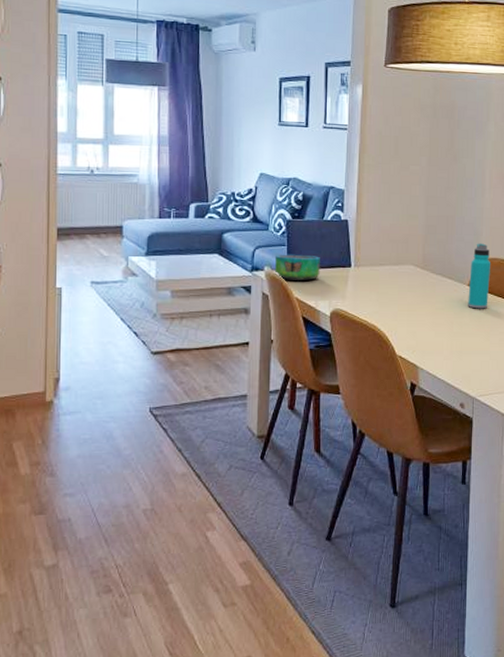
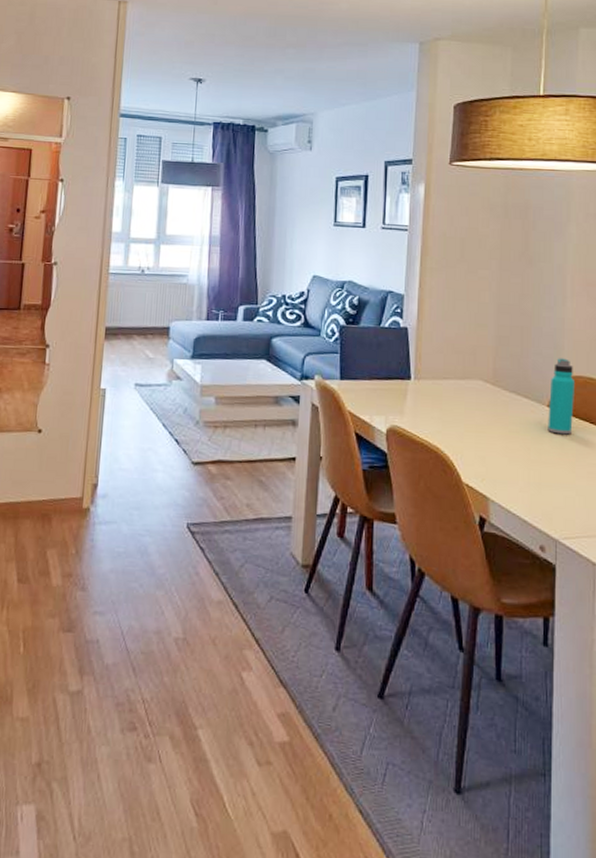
decorative bowl: present [274,254,320,281] -> none [325,362,376,393]

